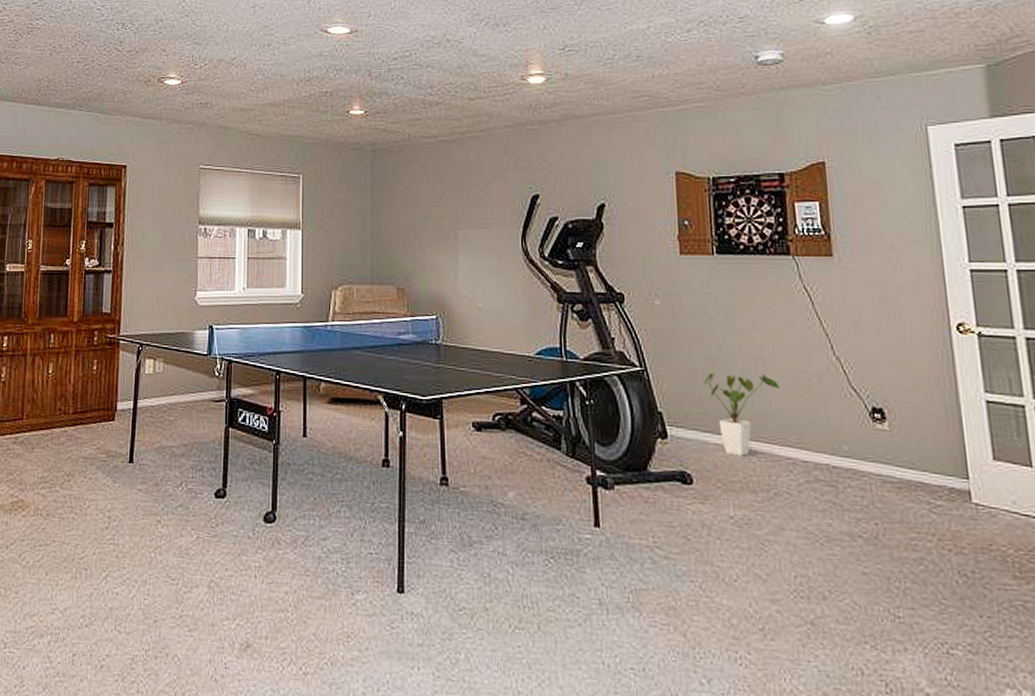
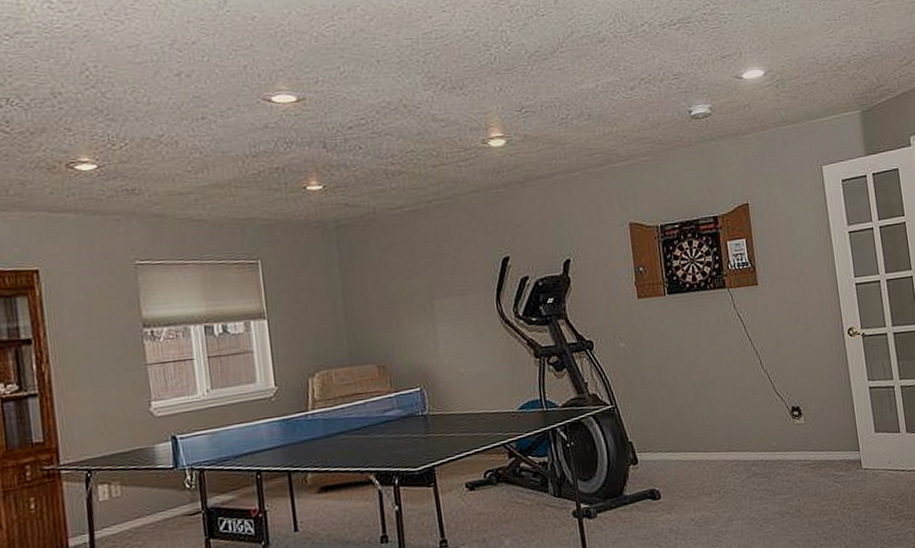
house plant: present [704,373,779,456] -> none [664,393,723,468]

